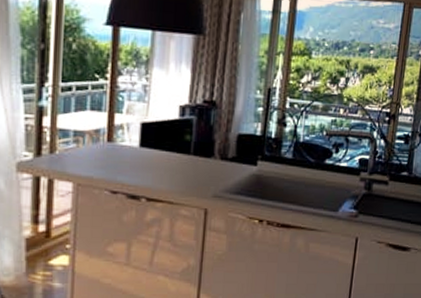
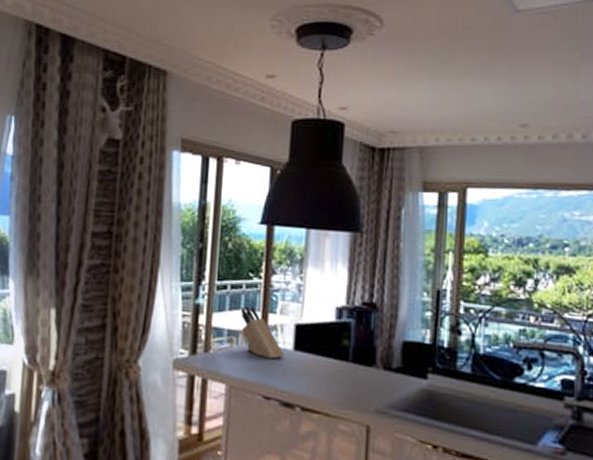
knife block: none [86,106,131,157] -> present [240,306,284,359]

